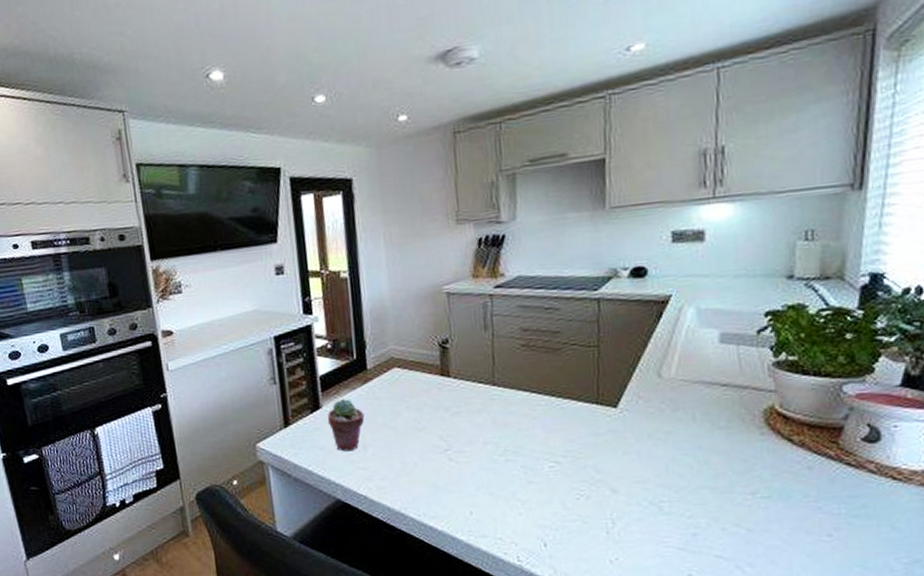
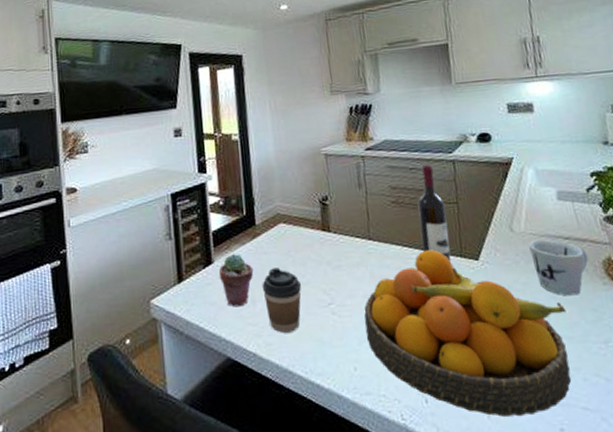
coffee cup: none [373,413,416,478] -> present [262,267,301,333]
fruit bowl: none [483,396,712,562] -> present [364,250,572,417]
wine bottle: none [551,303,586,410] -> present [417,164,452,263]
mug: none [676,386,747,446] -> present [527,239,589,296]

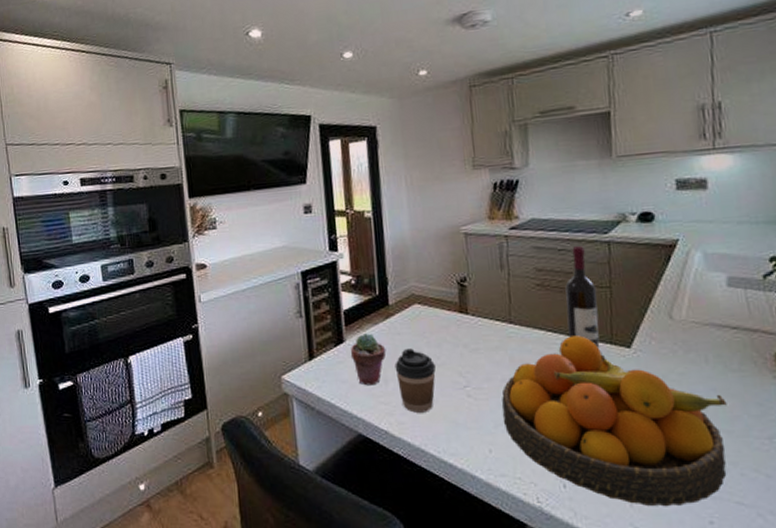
mug: present [527,239,589,296] -> none [688,329,758,389]

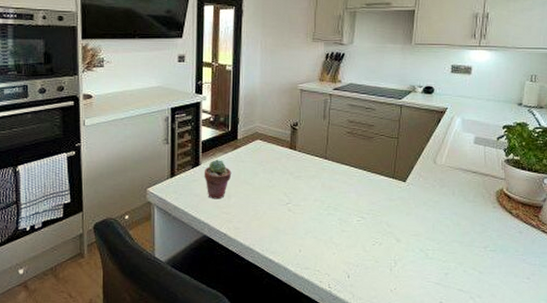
coffee cup: present [395,348,436,413] -> none [237,173,267,221]
fruit bowl: present [502,335,727,507] -> none [311,171,462,292]
wine bottle: present [565,245,600,350] -> none [365,106,389,182]

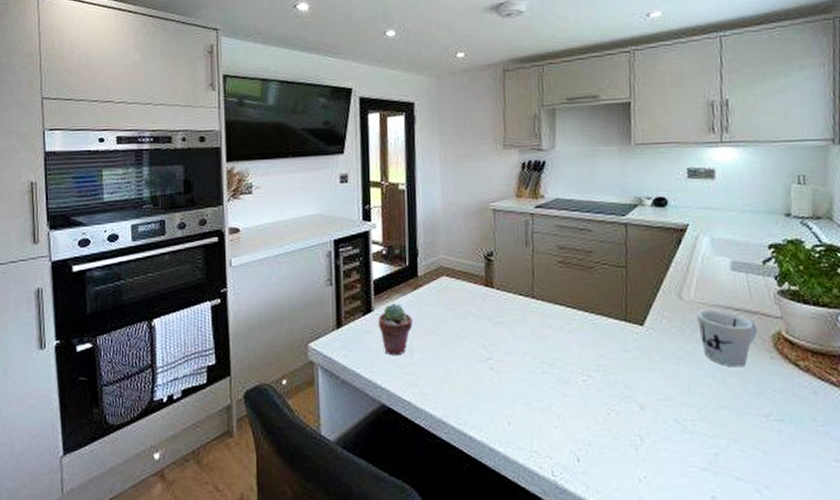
mug: none [444,172,487,214] -> present [695,310,757,367]

